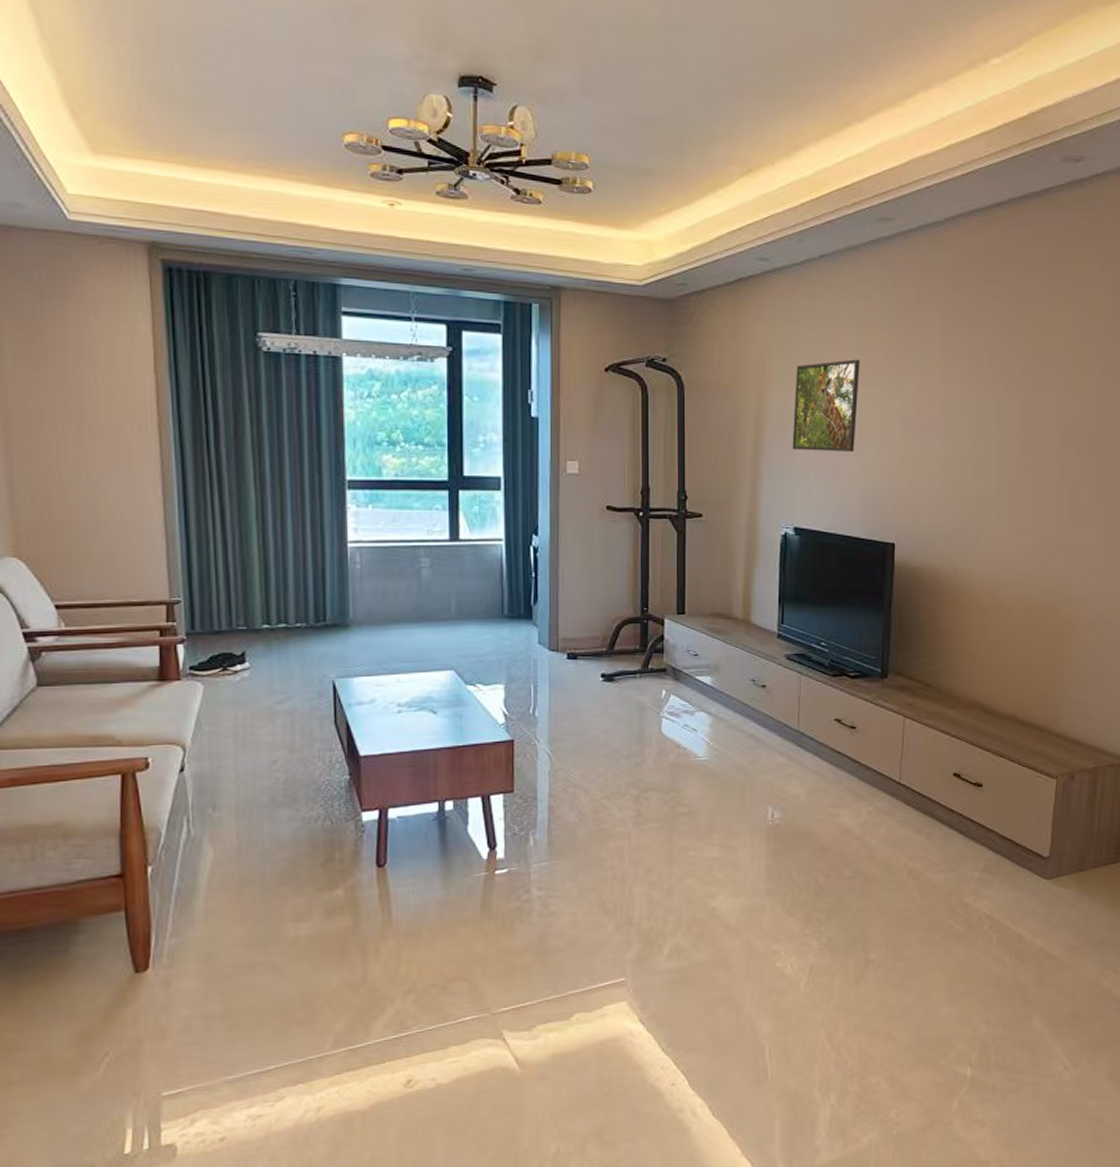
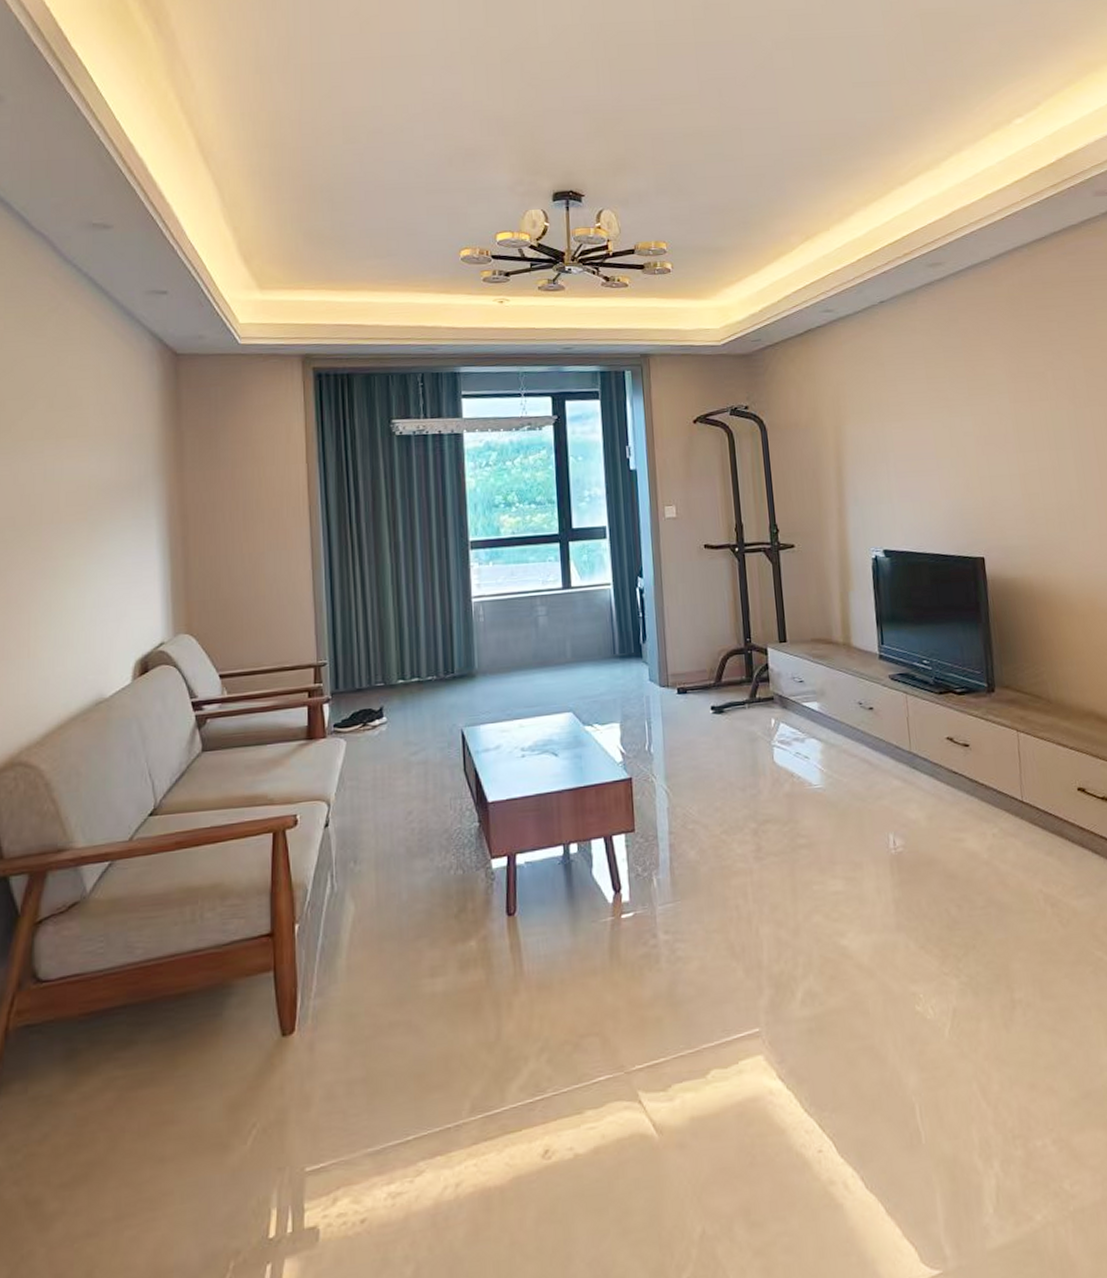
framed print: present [792,359,861,453] -> none [869,389,934,478]

